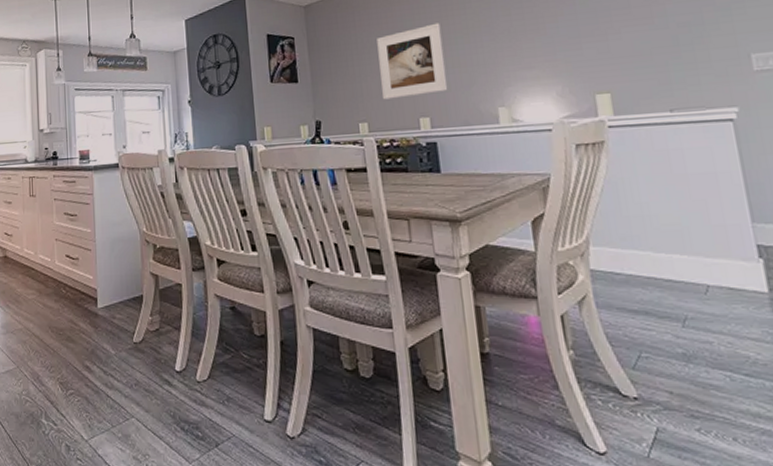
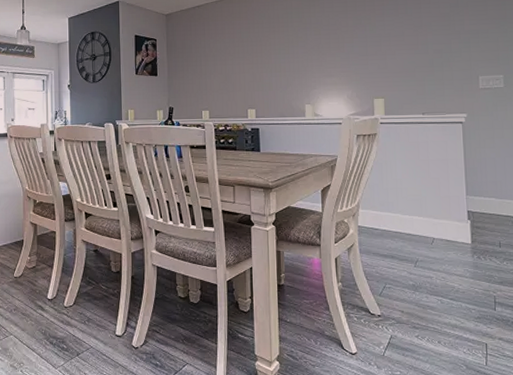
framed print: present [377,23,448,100] -> none [220,36,271,94]

